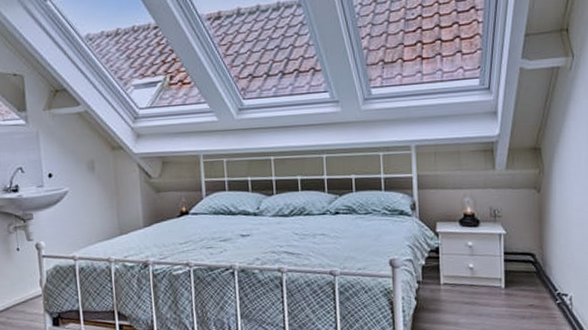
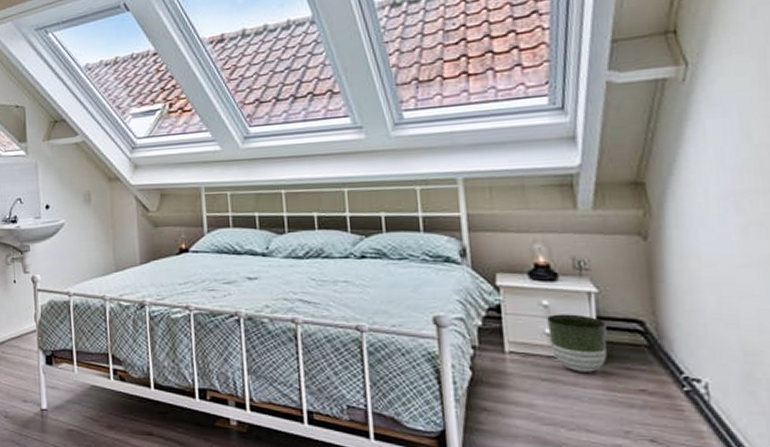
planter: none [471,251,510,295] -> present [547,314,608,372]

